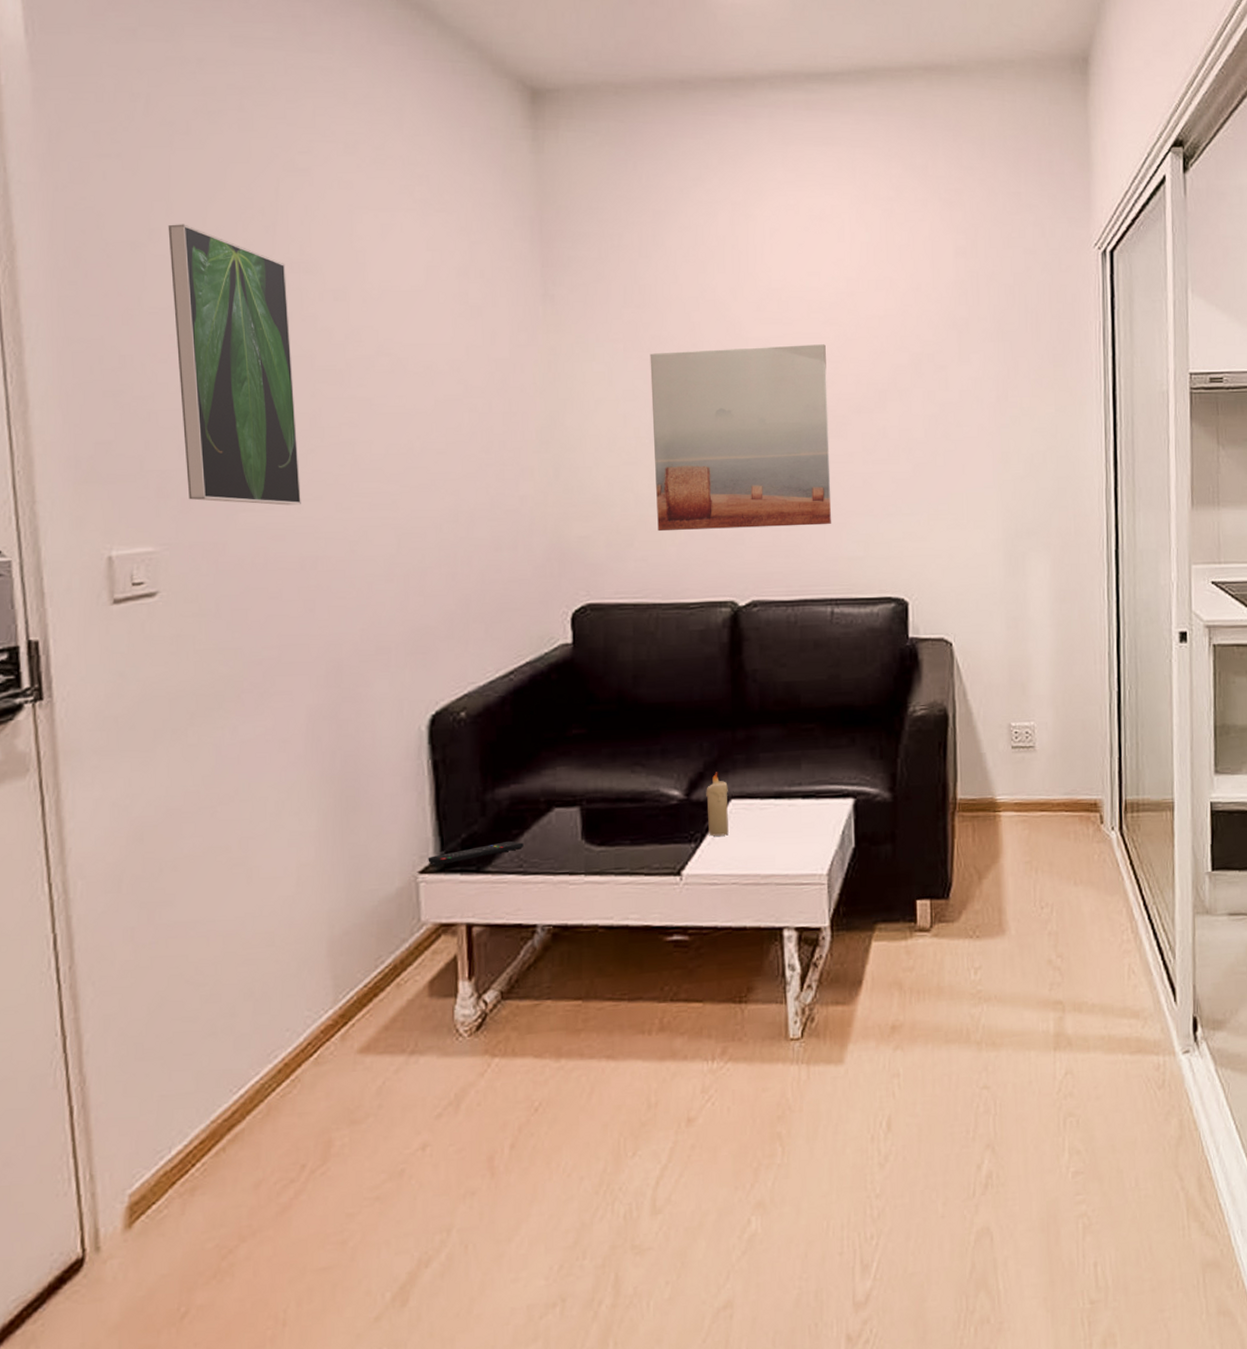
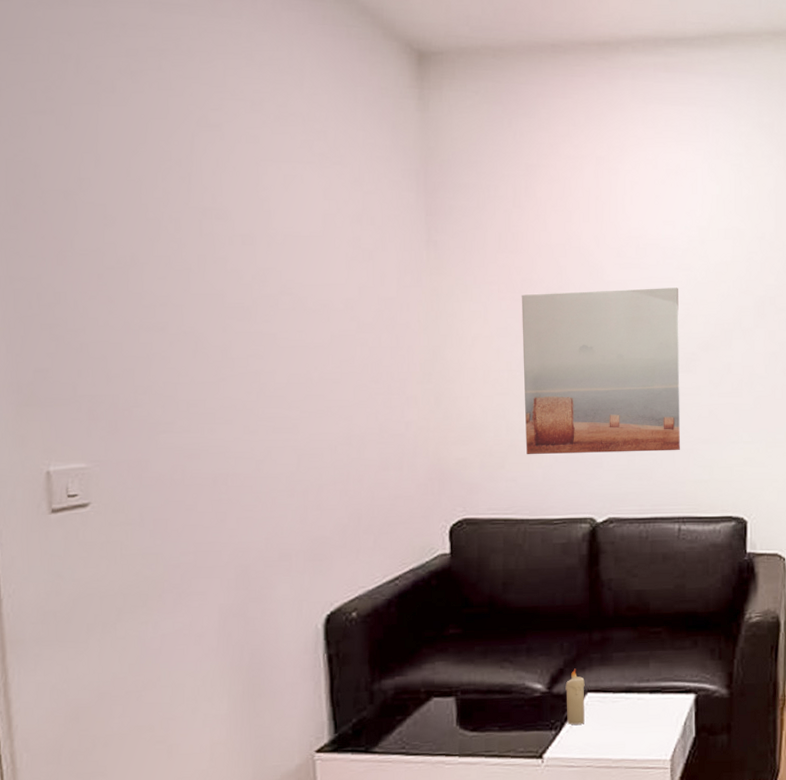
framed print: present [168,224,301,506] -> none [96,174,214,428]
remote control: present [428,840,524,866] -> none [323,725,406,746]

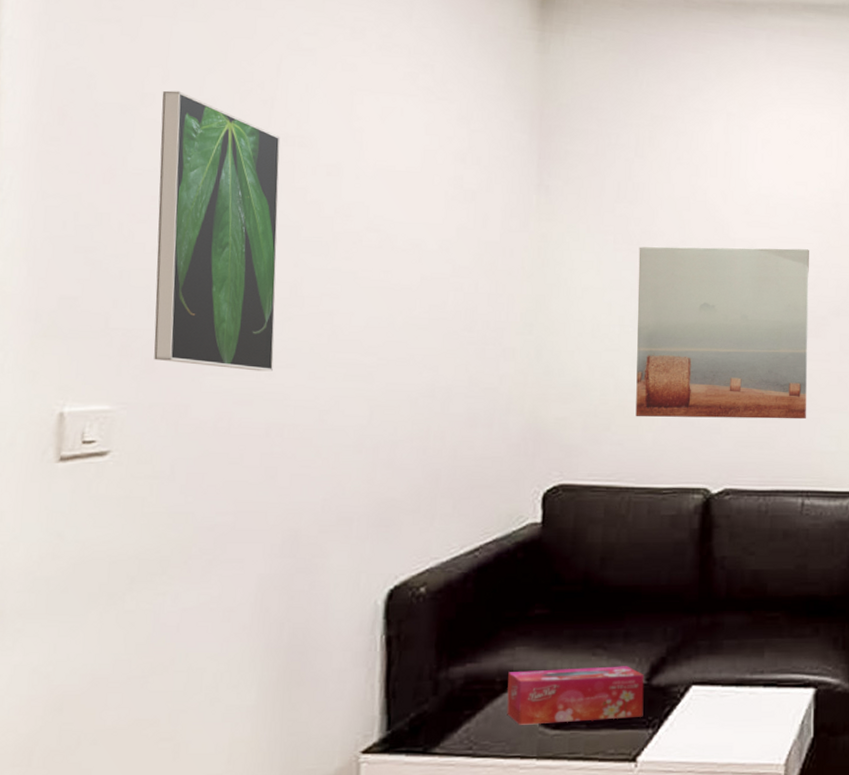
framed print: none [96,174,214,428] -> present [154,90,280,372]
tissue box: none [431,677,547,728] -> present [507,666,644,725]
candle: present [565,668,585,725] -> none [667,657,690,723]

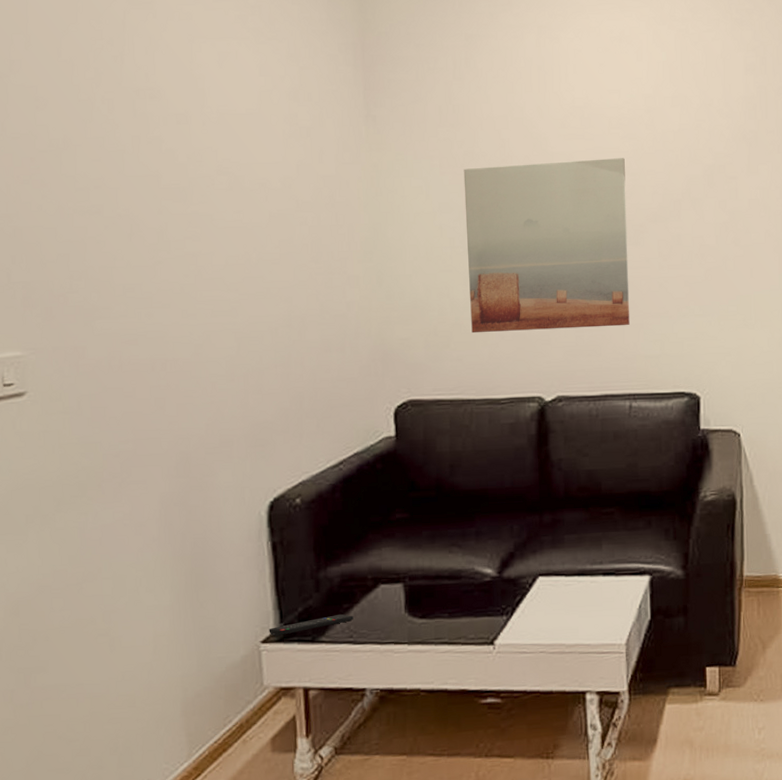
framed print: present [154,90,280,372] -> none [26,55,151,313]
remote control: none [372,721,475,746] -> present [269,614,354,637]
tissue box: present [507,666,644,725] -> none [378,561,498,616]

